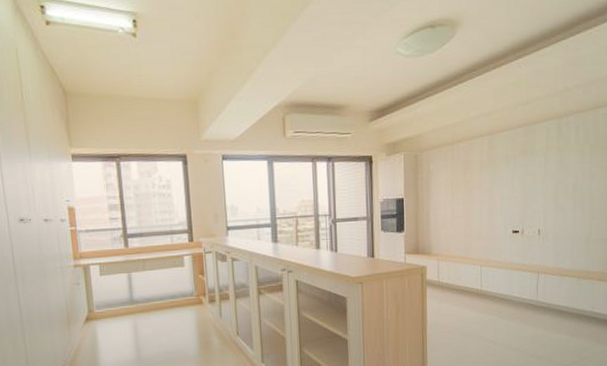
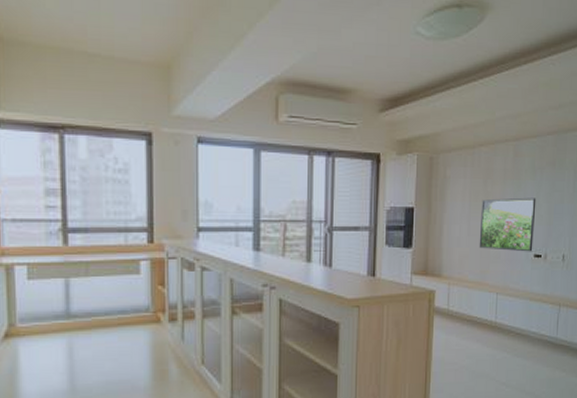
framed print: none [462,182,511,229] -> present [479,197,536,252]

